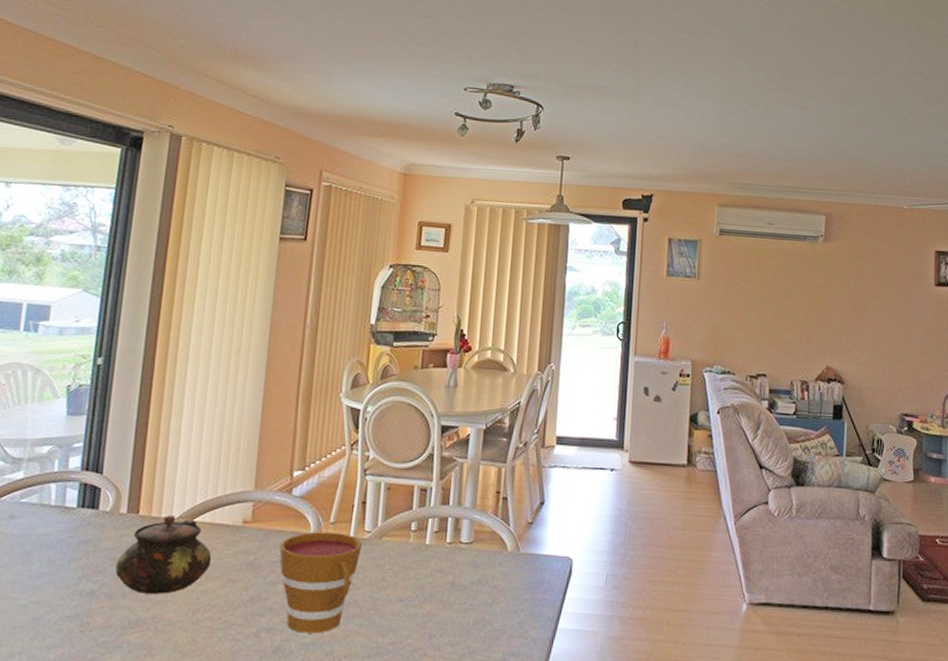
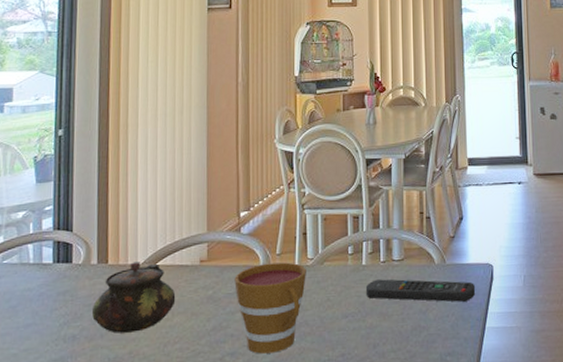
remote control: none [426,562,551,597] -> present [365,279,476,302]

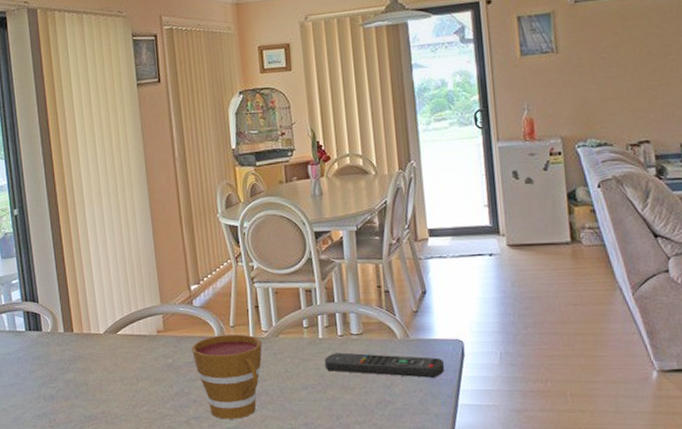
teapot: present [92,261,176,333] -> none [65,331,139,395]

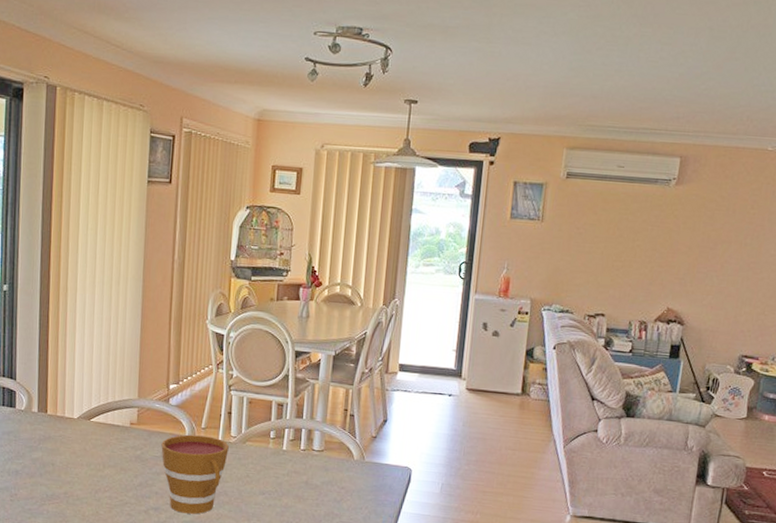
remote control: present [324,352,445,378] -> none [283,465,392,498]

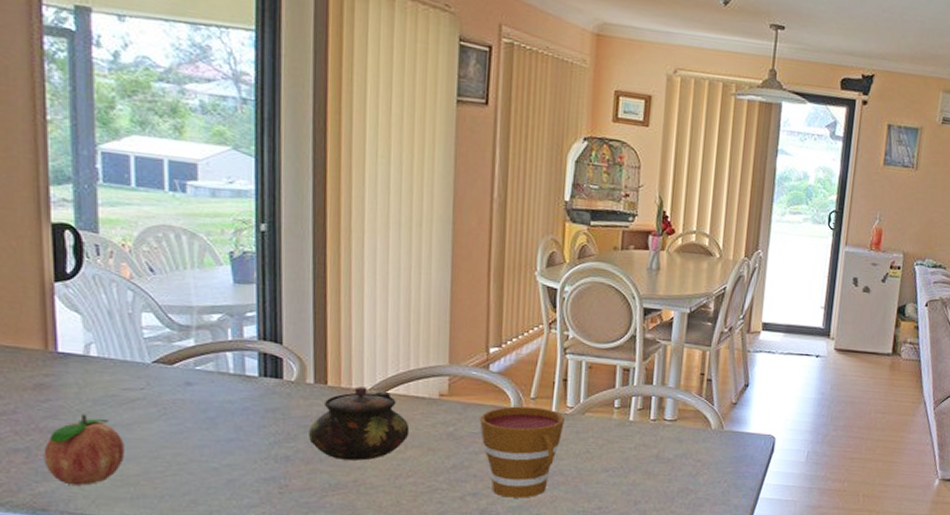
teapot: none [33,415,107,477] -> present [309,386,410,461]

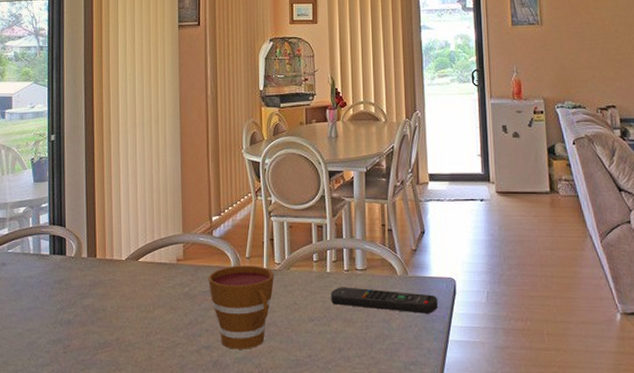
teapot: present [309,386,410,461] -> none [84,257,156,321]
remote control: none [630,437,754,470] -> present [330,287,439,314]

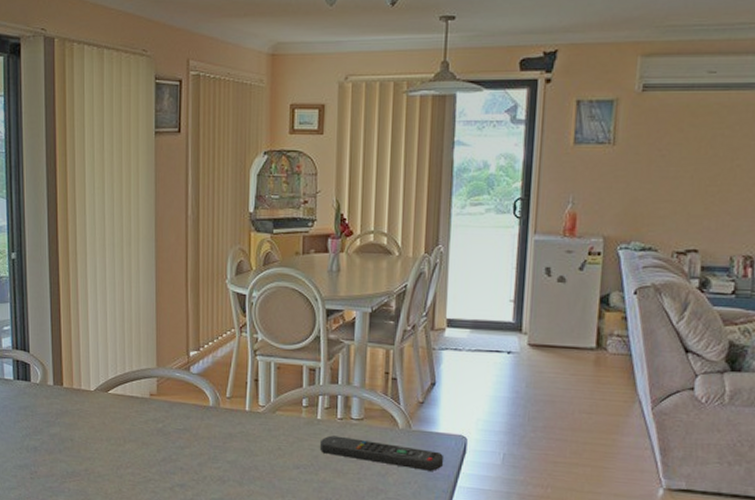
cup: present [208,266,274,349] -> none [184,405,257,491]

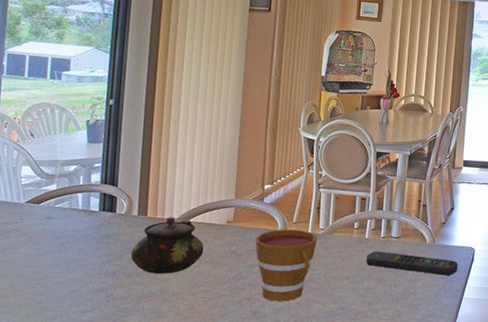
teapot: none [51,387,127,452] -> present [131,217,204,274]
cup: none [184,405,257,491] -> present [255,229,317,301]

